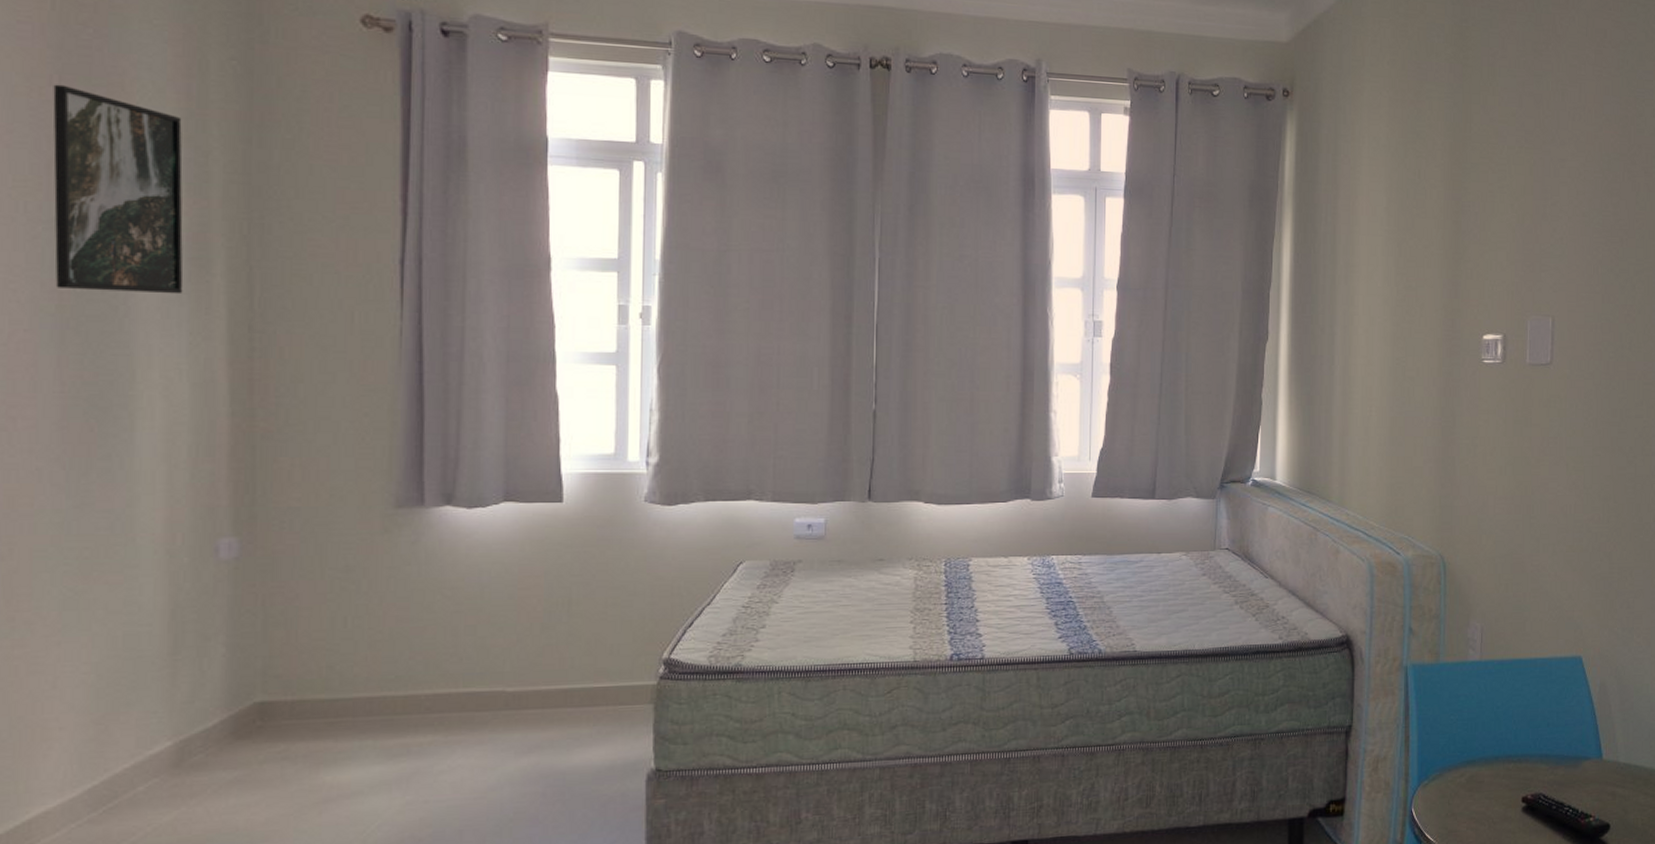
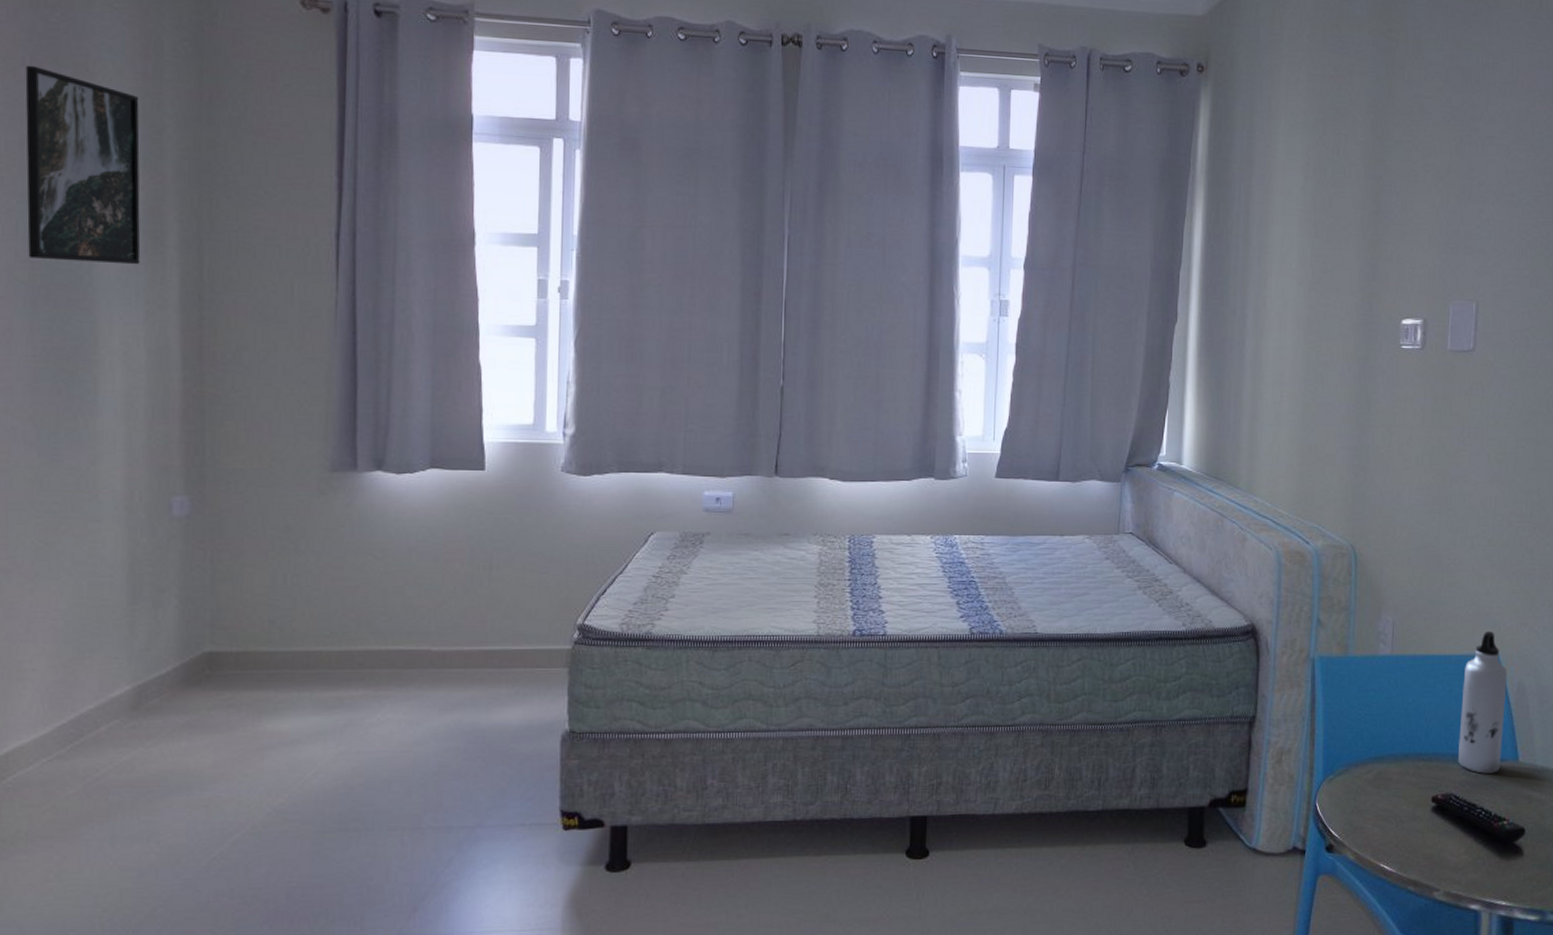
water bottle: none [1546,633,1590,773] -> present [1458,630,1507,774]

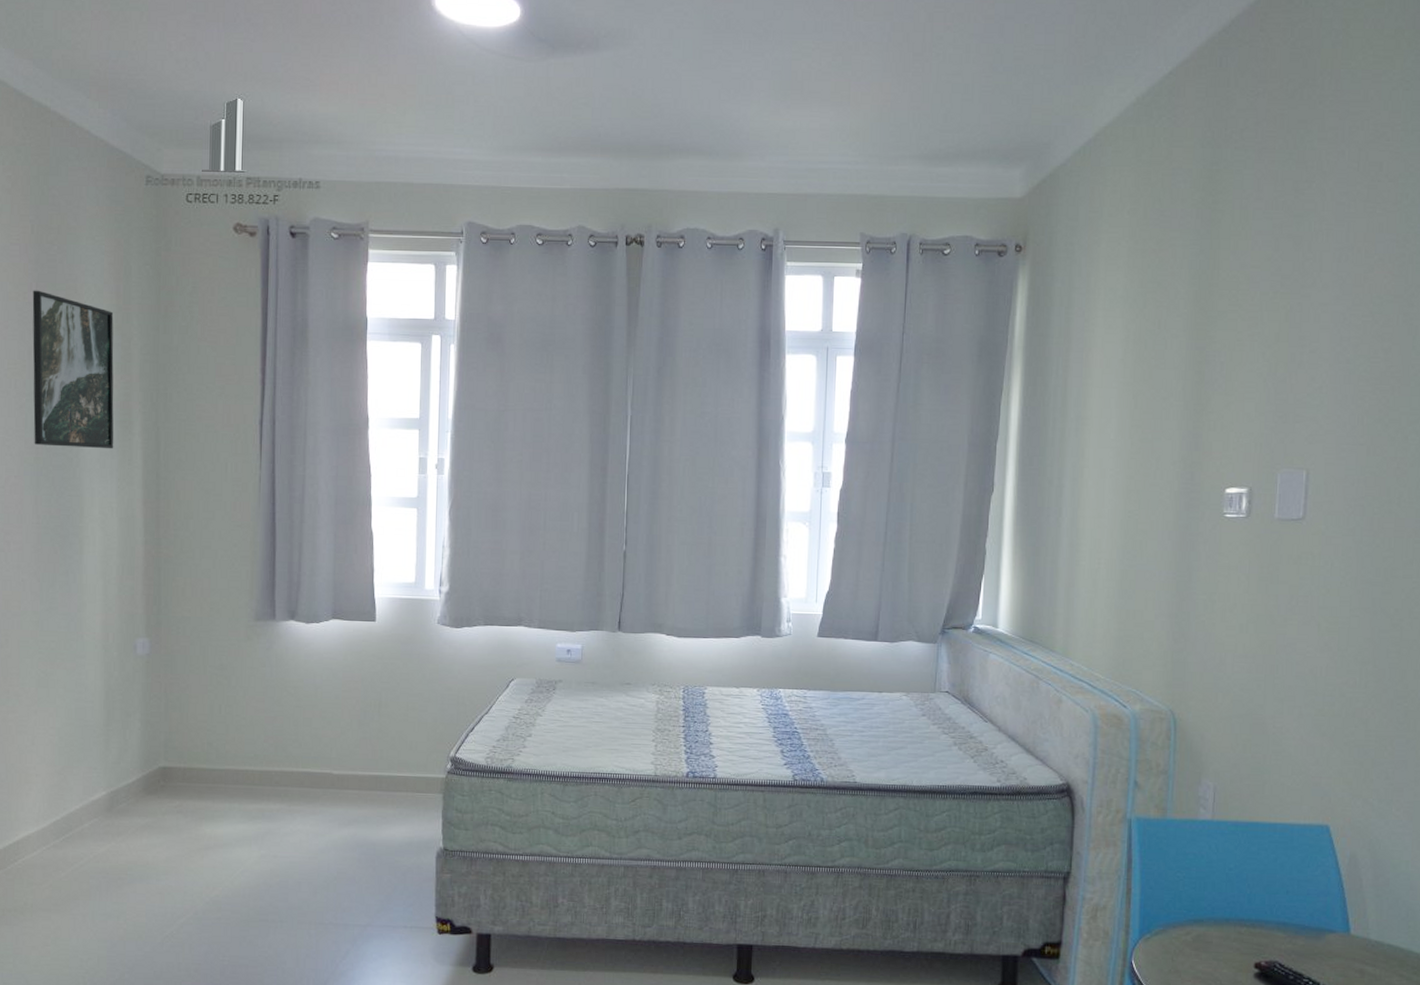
water bottle: present [1458,630,1507,774] -> none [1284,800,1338,944]

